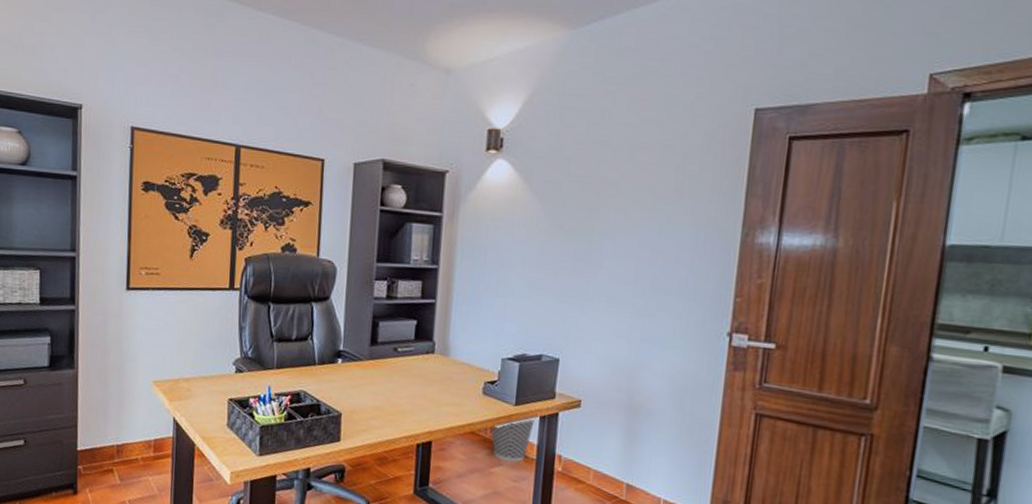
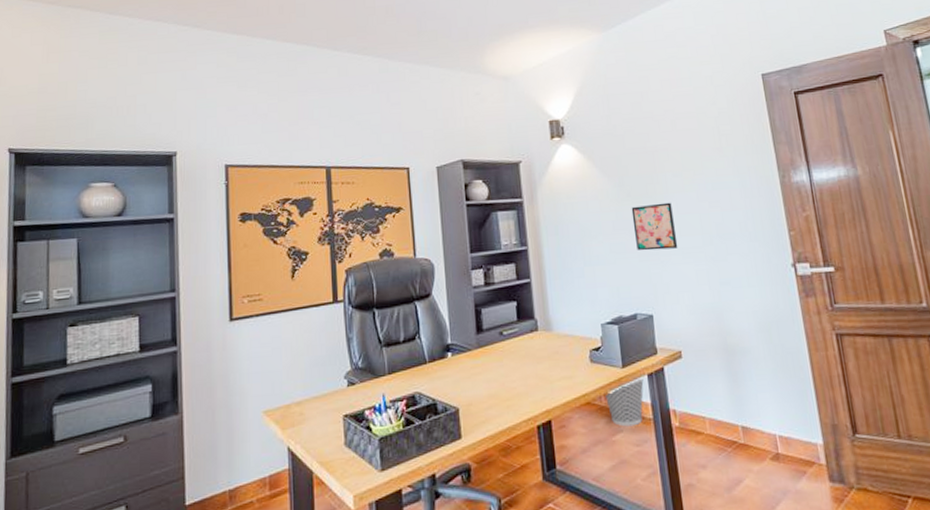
wall art: none [558,241,608,295] -> present [631,202,678,251]

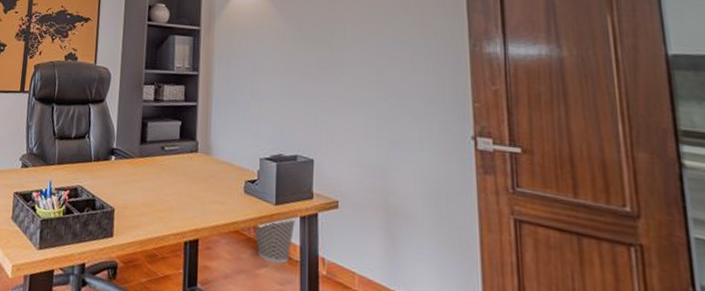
wall art: present [631,202,678,251] -> none [305,51,349,99]

